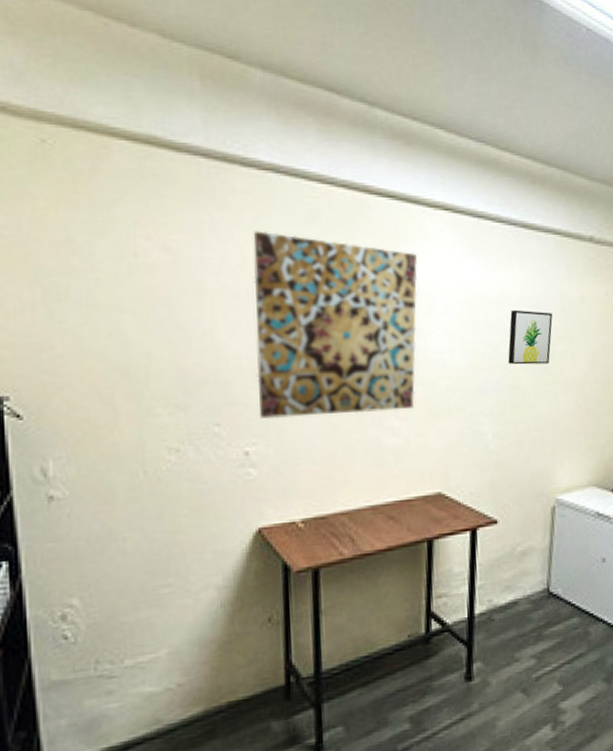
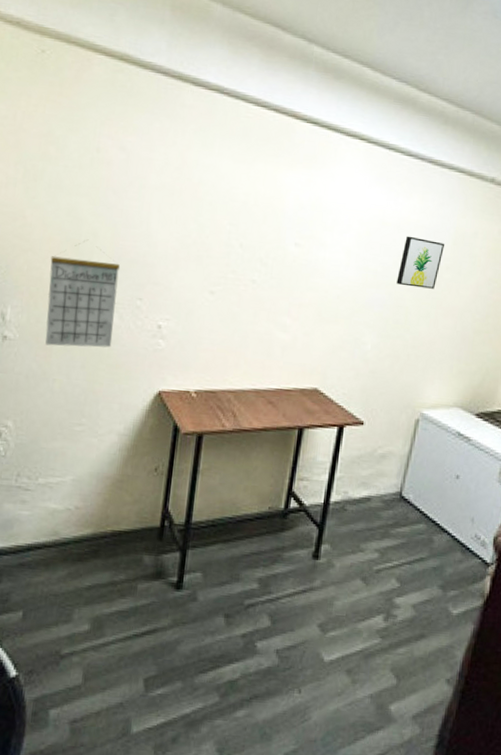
calendar: none [95,363,191,499] -> present [45,239,121,348]
wall art: present [253,231,418,420] -> none [174,140,329,311]

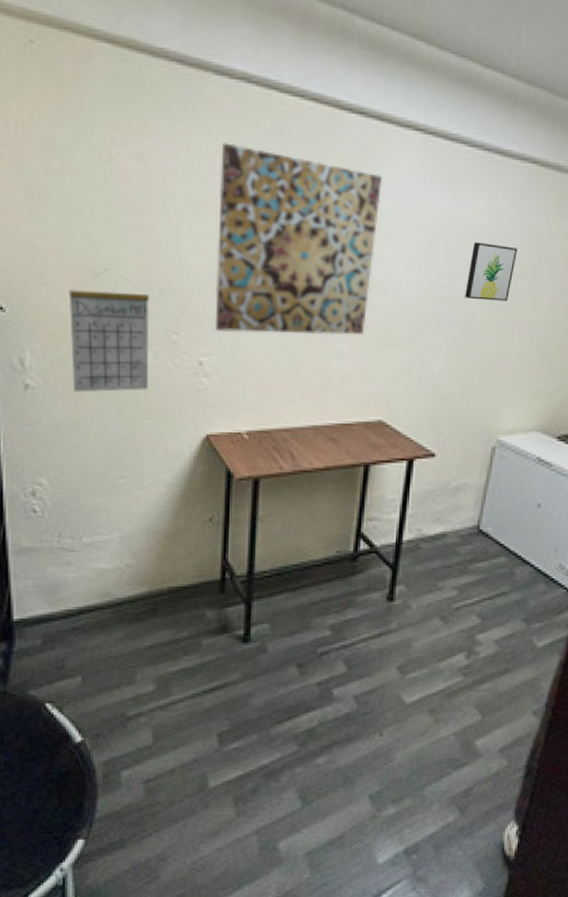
wall art: none [174,140,329,311] -> present [214,142,383,335]

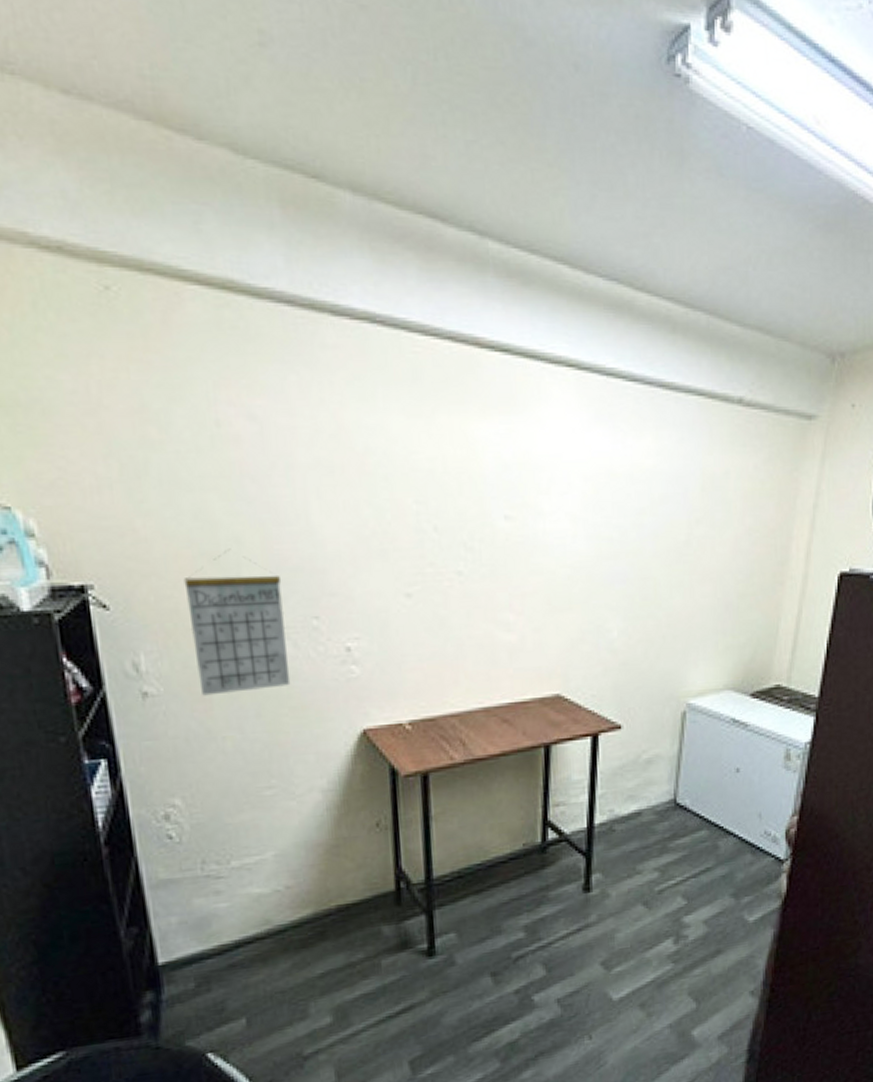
wall art: present [214,142,383,335] -> none [347,394,536,612]
wall art: present [465,241,518,301] -> none [638,487,692,552]

